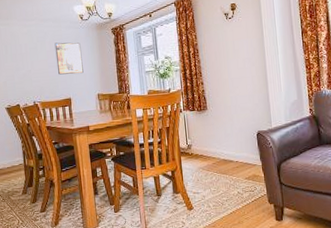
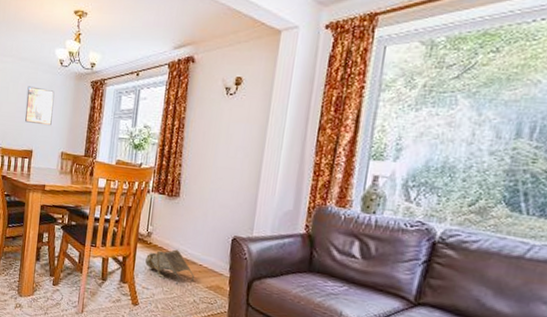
bag: none [191,153,235,183] -> present [145,249,195,285]

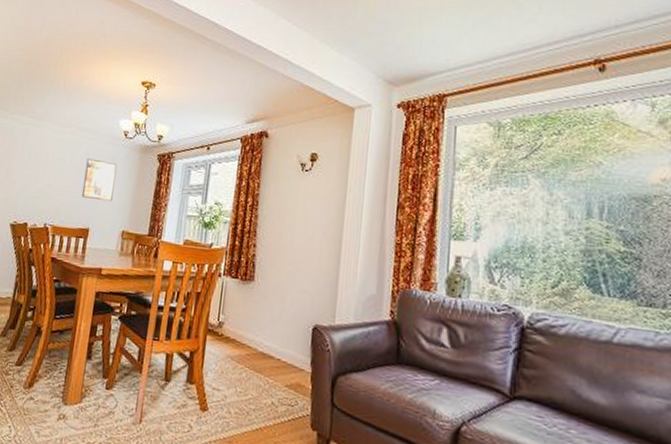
bag: present [145,249,195,285] -> none [216,341,273,384]

